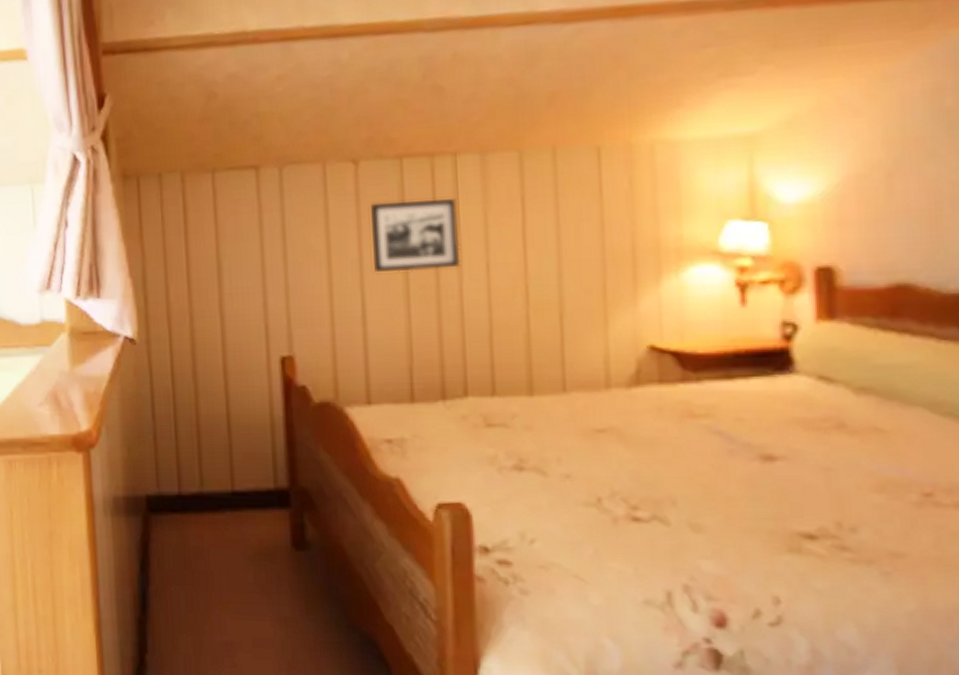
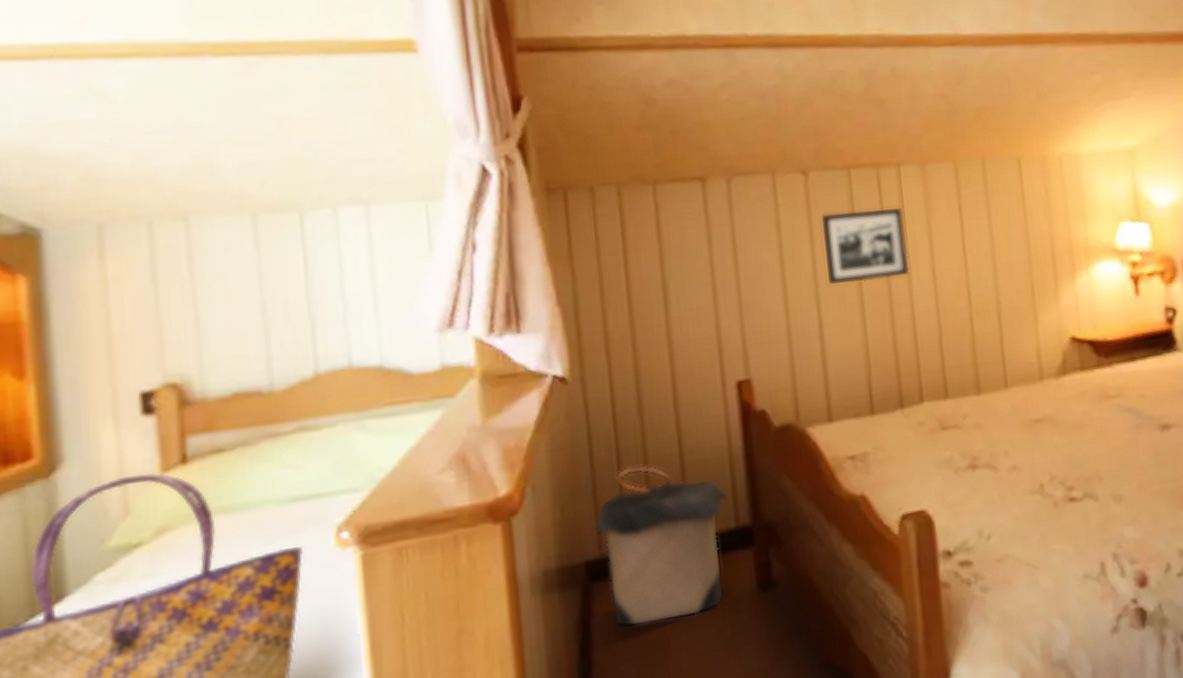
laundry hamper: none [152,422,267,559] -> present [592,465,727,628]

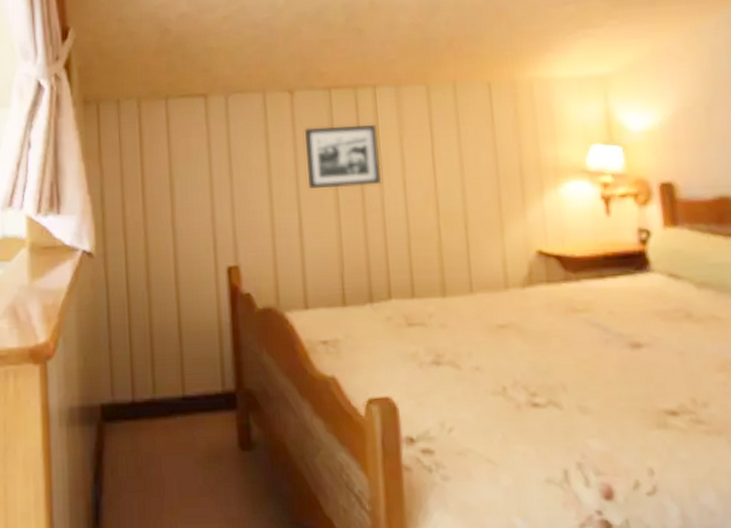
laundry hamper: present [592,465,727,628] -> none [107,330,215,464]

